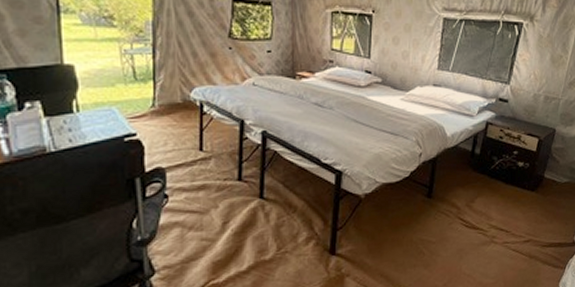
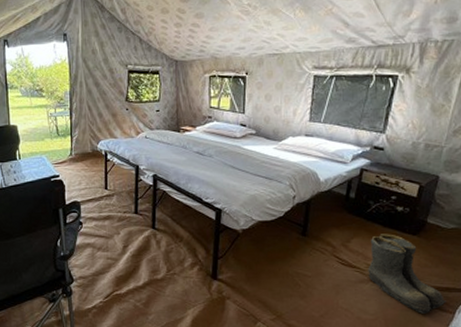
boots: none [490,191,558,272] -> present [368,234,446,314]

